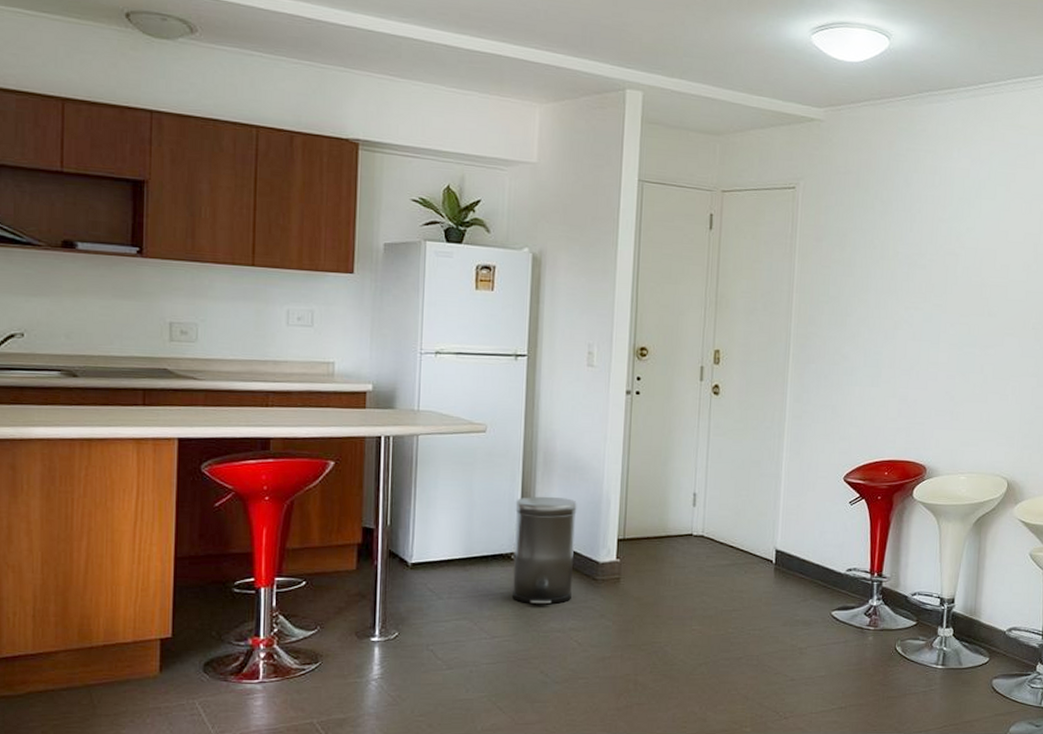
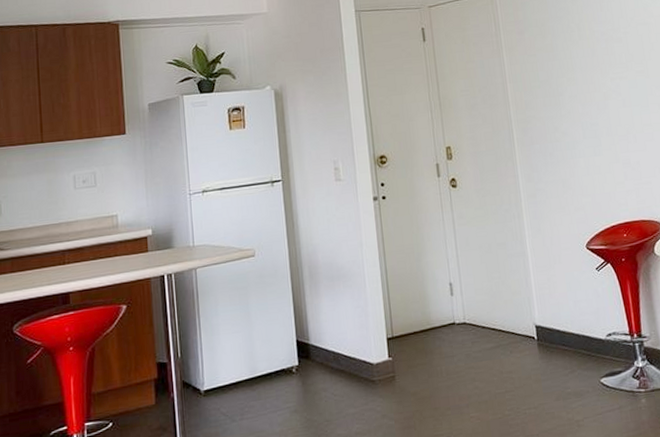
pedal bin: present [512,496,577,605] -> none [289,306,353,415]

